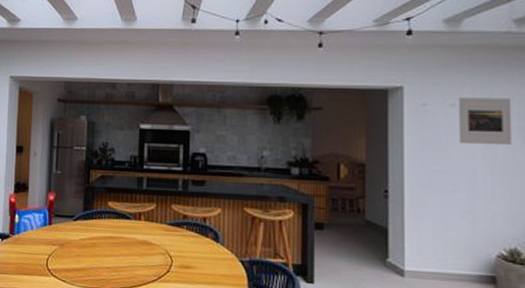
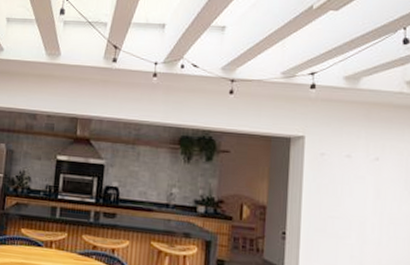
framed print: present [458,97,513,146] -> none [352,149,401,197]

